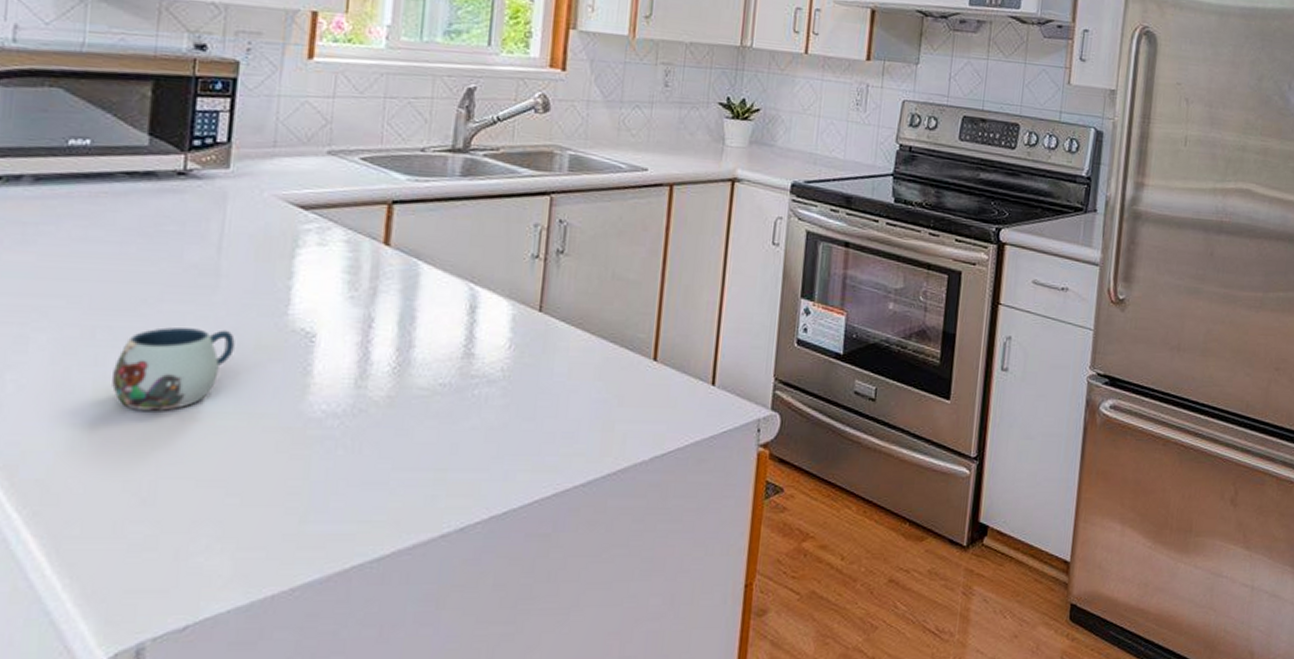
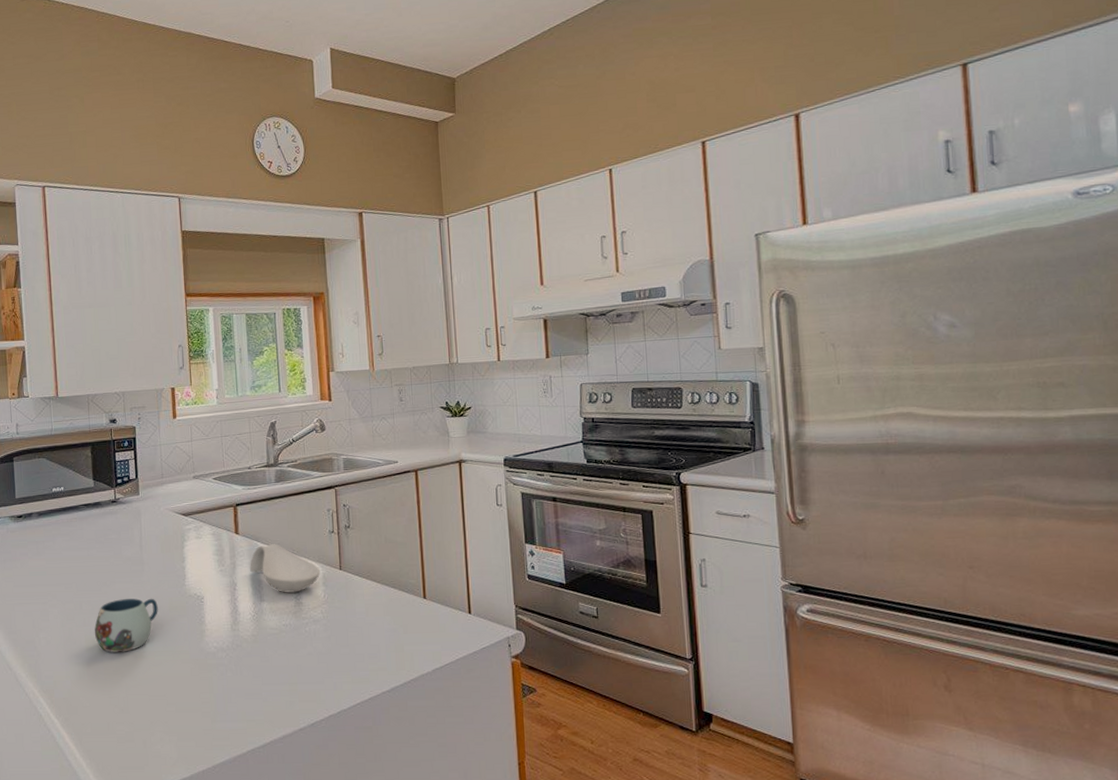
spoon rest: none [399,265,510,339] -> present [250,544,321,593]

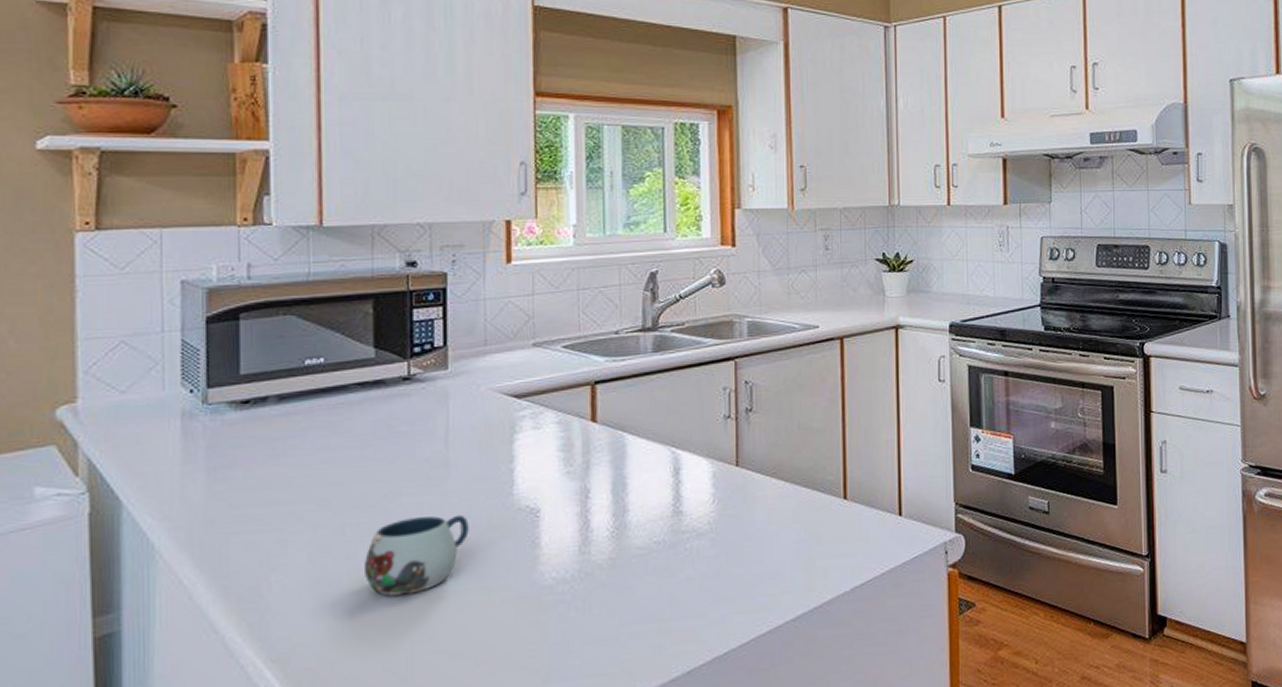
spoon rest: present [250,544,321,593] -> none [610,434,710,500]

